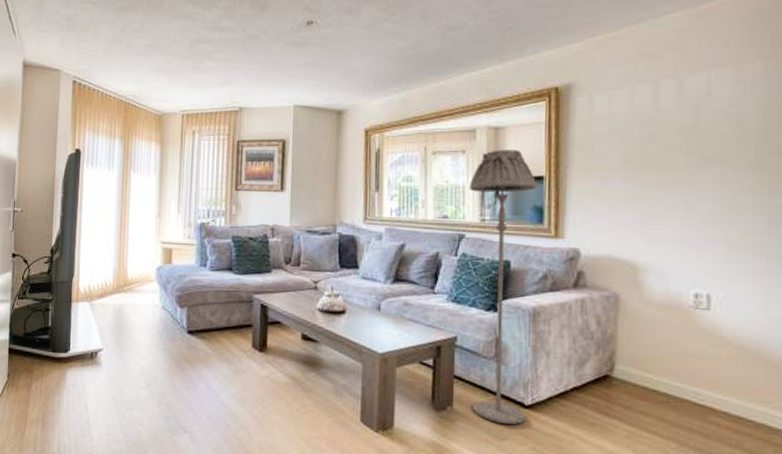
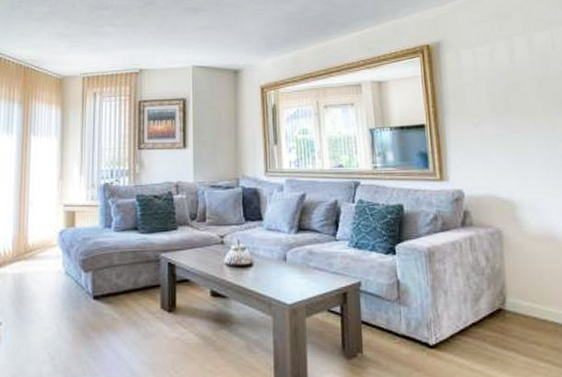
floor lamp: present [470,150,537,425] -> none [360,101,431,366]

